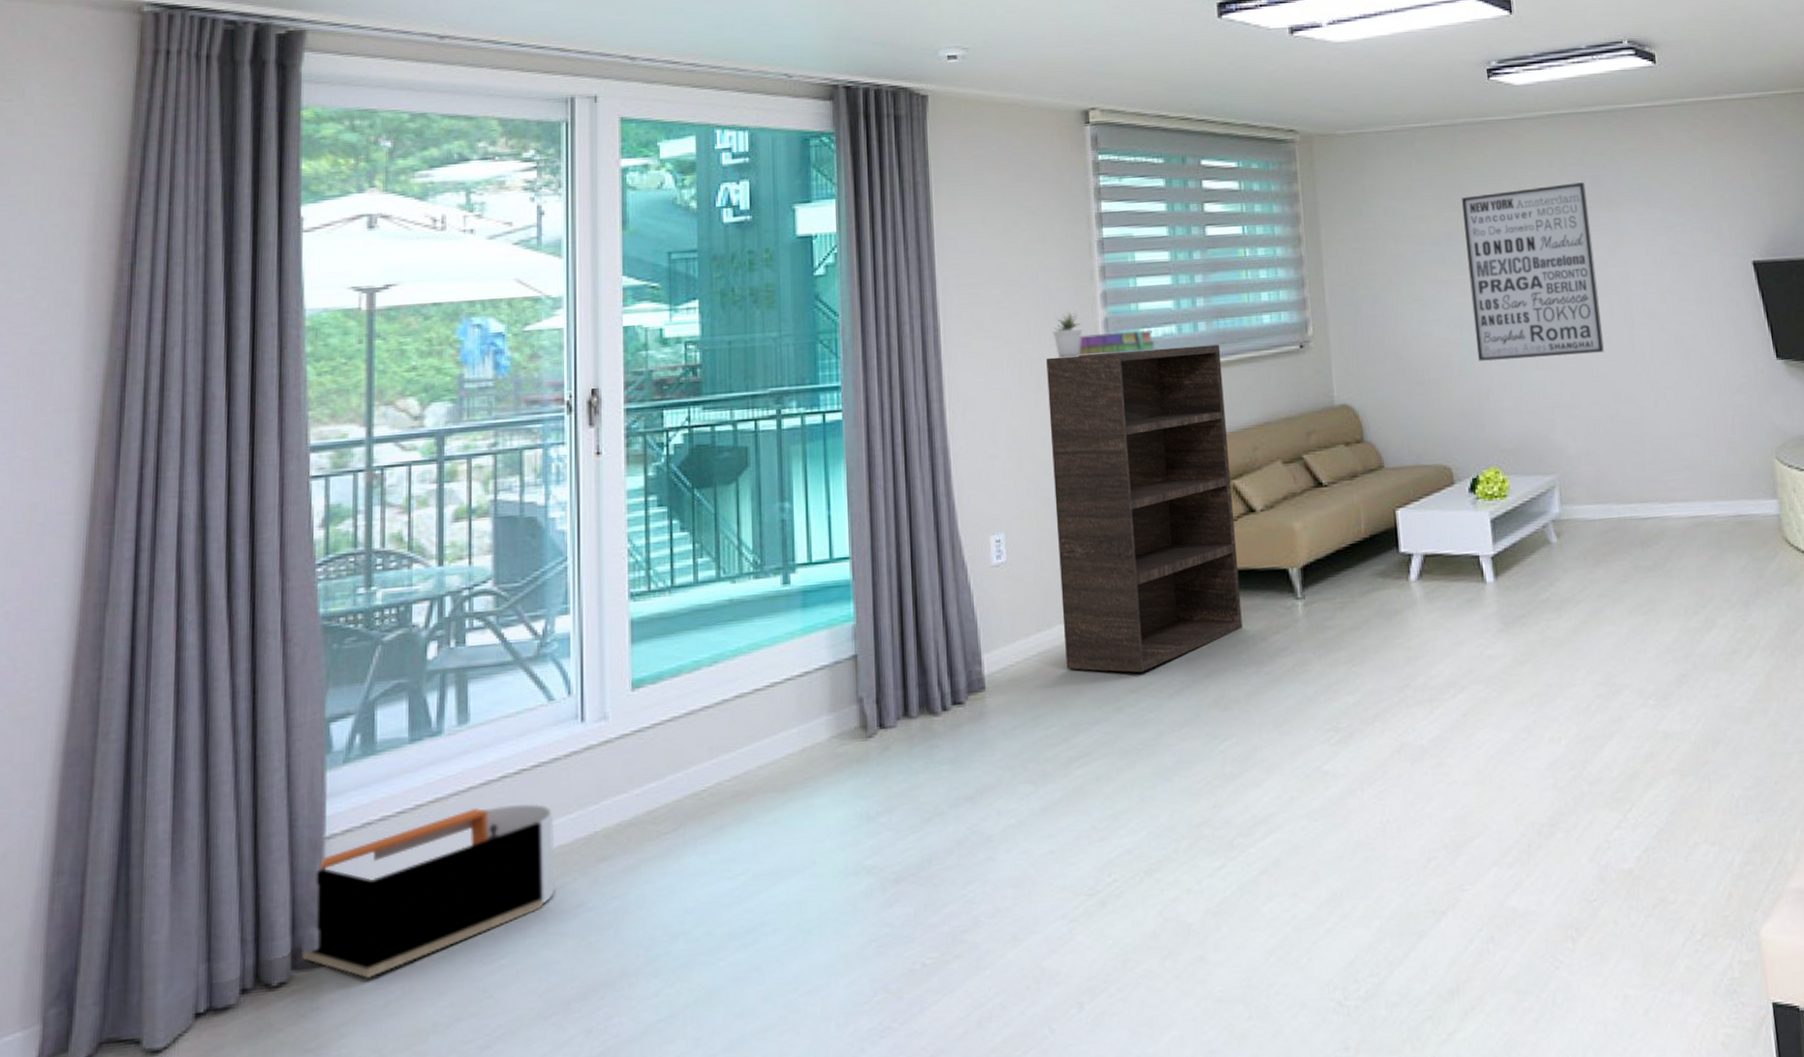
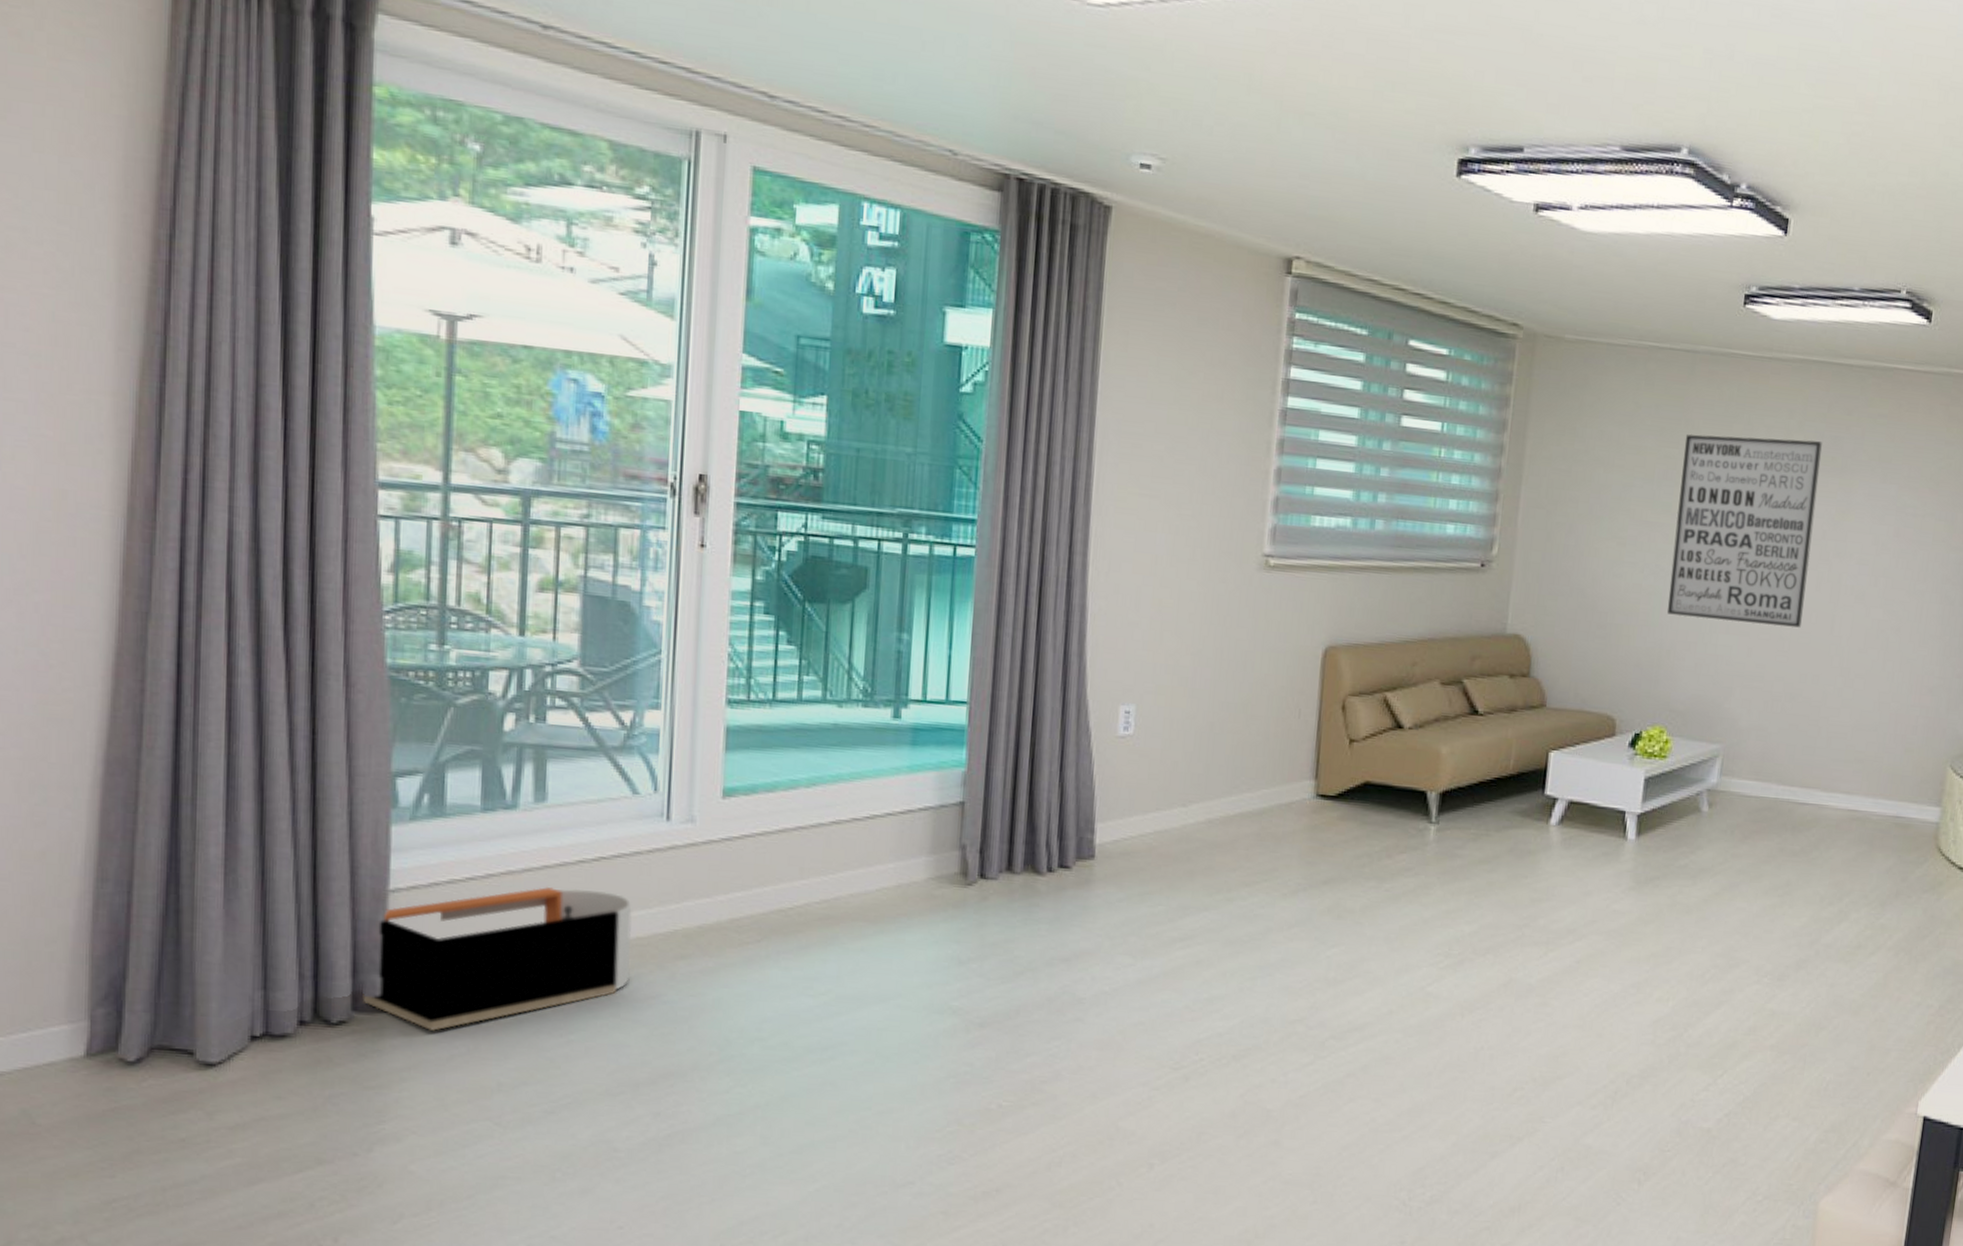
bookshelf: present [1046,344,1242,673] -> none [1182,529,1396,868]
potted plant: present [1052,311,1083,358] -> none [1216,483,1250,534]
stack of books: present [1078,329,1157,357] -> none [1241,511,1327,541]

